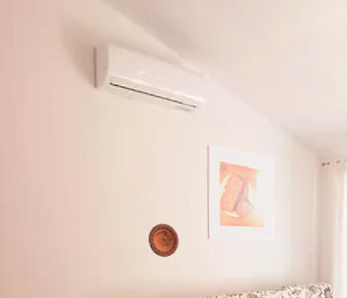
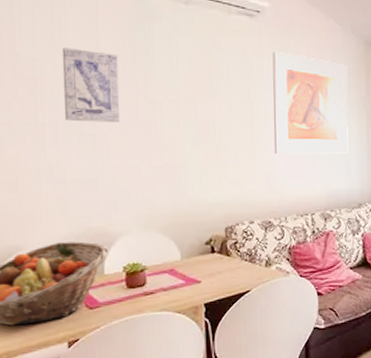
wall art: none [19,138,71,208] -> present [61,48,121,123]
decorative plate: present [148,223,179,257] -> none [207,137,243,175]

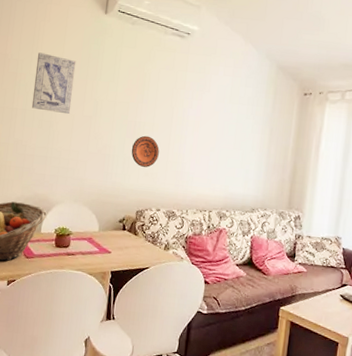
decorative plate: none [207,137,243,175] -> present [131,135,159,168]
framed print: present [272,51,349,155] -> none [185,68,259,163]

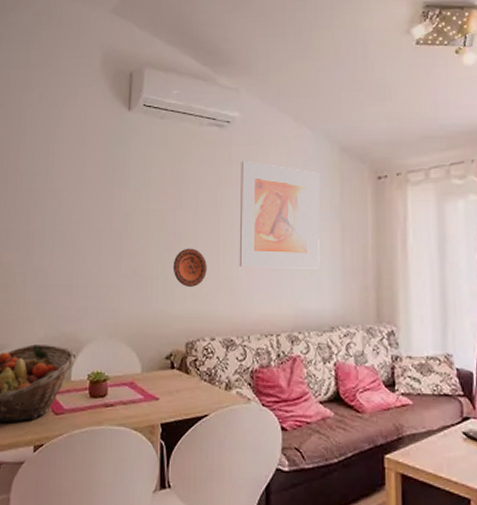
wall art: present [31,52,76,115] -> none [50,163,99,232]
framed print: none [185,68,259,163] -> present [239,160,320,269]

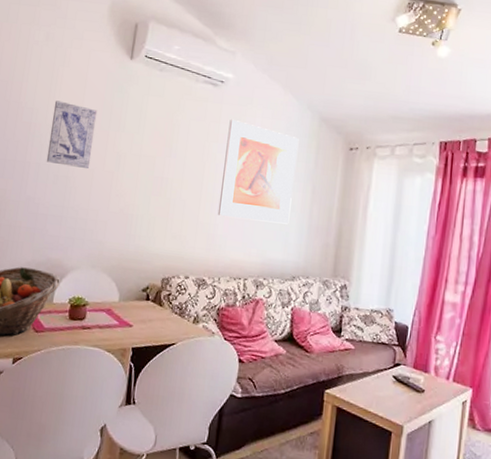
wall art: none [50,163,99,232] -> present [46,100,98,169]
decorative plate: present [173,248,207,287] -> none [157,193,189,229]

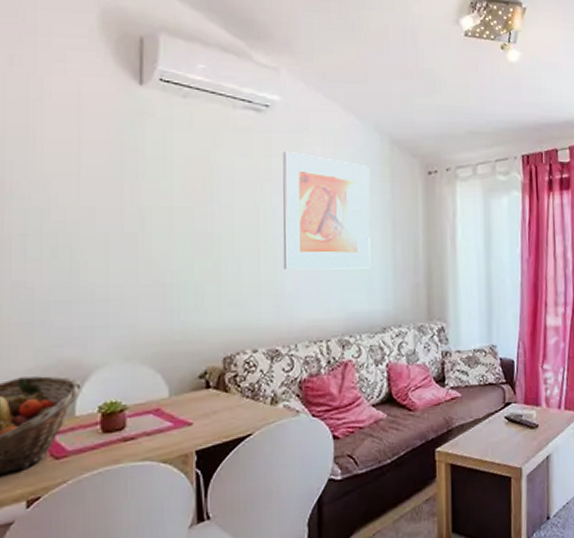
wall art: present [46,100,98,169] -> none [35,147,102,234]

